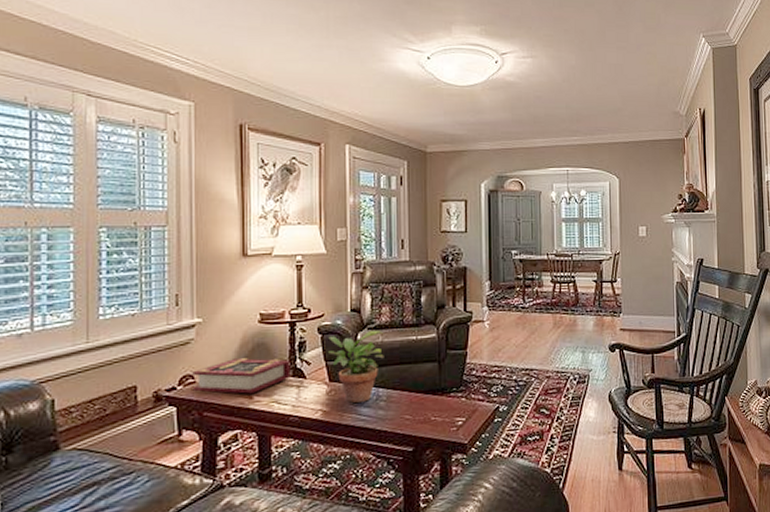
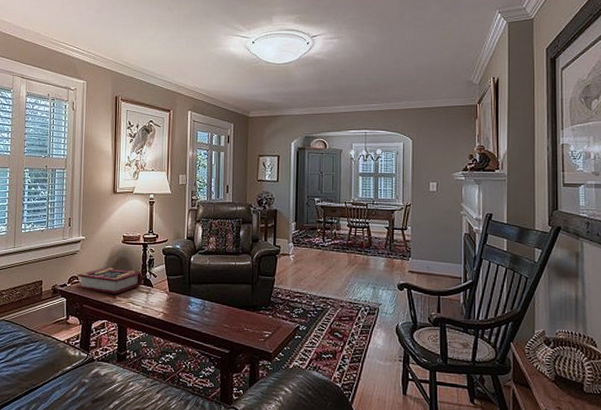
potted plant: present [328,331,384,403] -> none [170,255,210,310]

